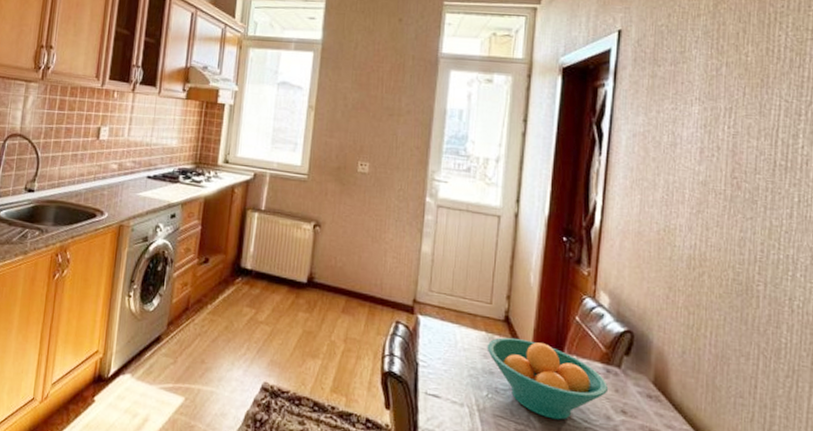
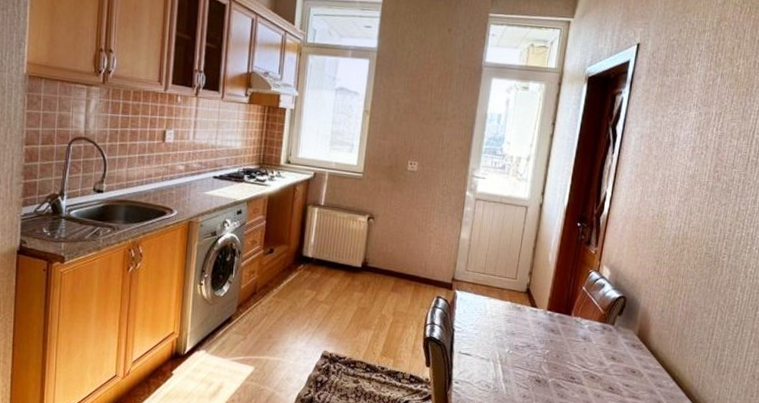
fruit bowl: present [486,337,609,420] -> none [510,305,604,367]

